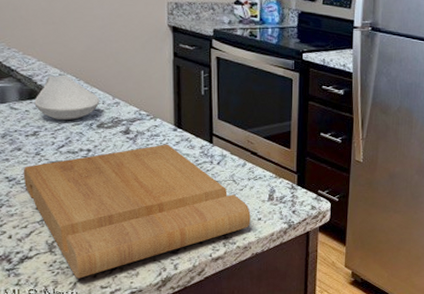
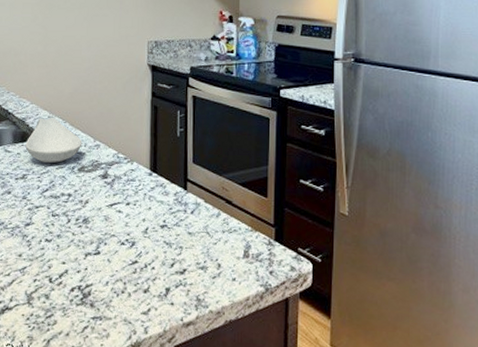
cutting board: present [23,144,251,279] -> none [10,189,225,336]

